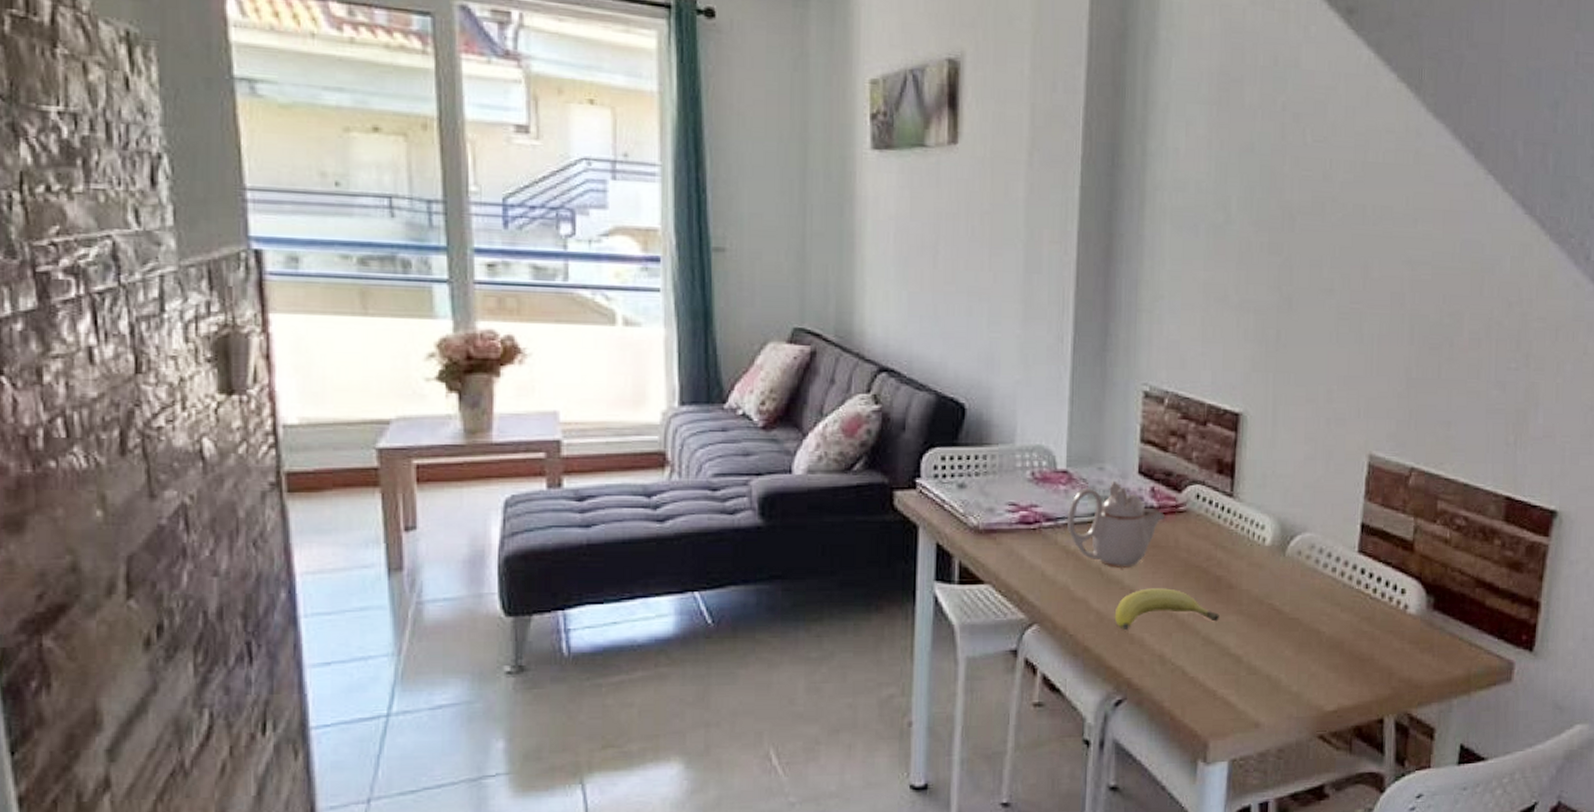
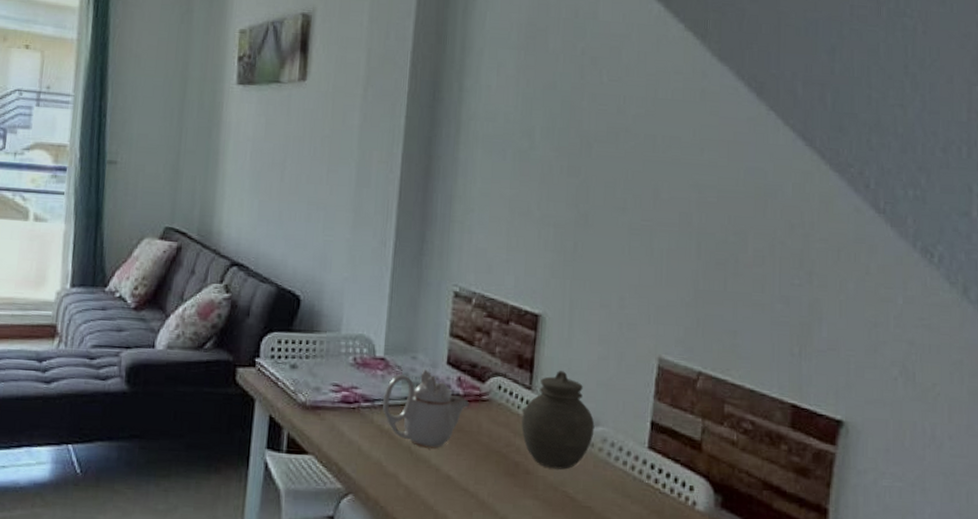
fruit: present [1114,588,1219,630] -> none [421,468,517,505]
jar: none [1223,474,1302,581] -> present [521,371,595,470]

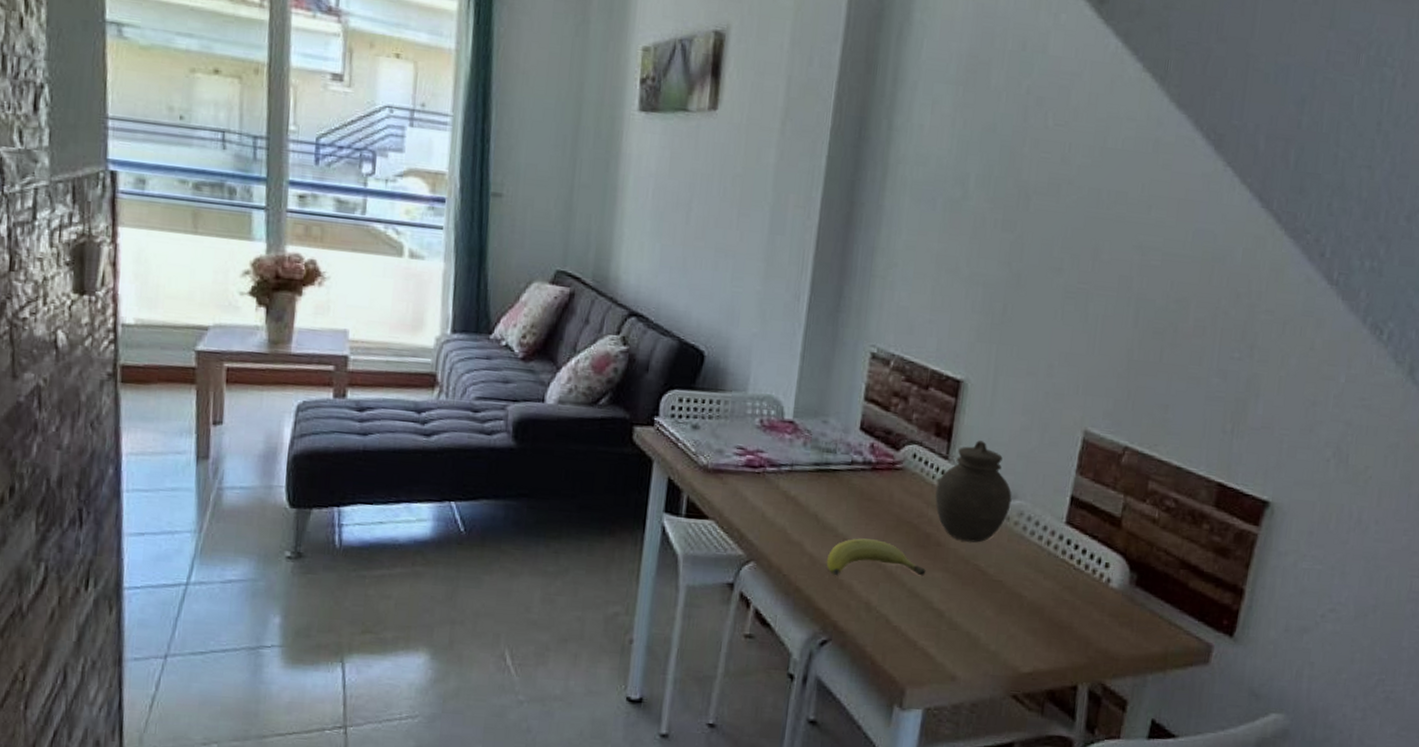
teapot: present [383,369,470,449] -> none [789,434,883,518]
fruit: none [421,468,517,505] -> present [826,538,926,576]

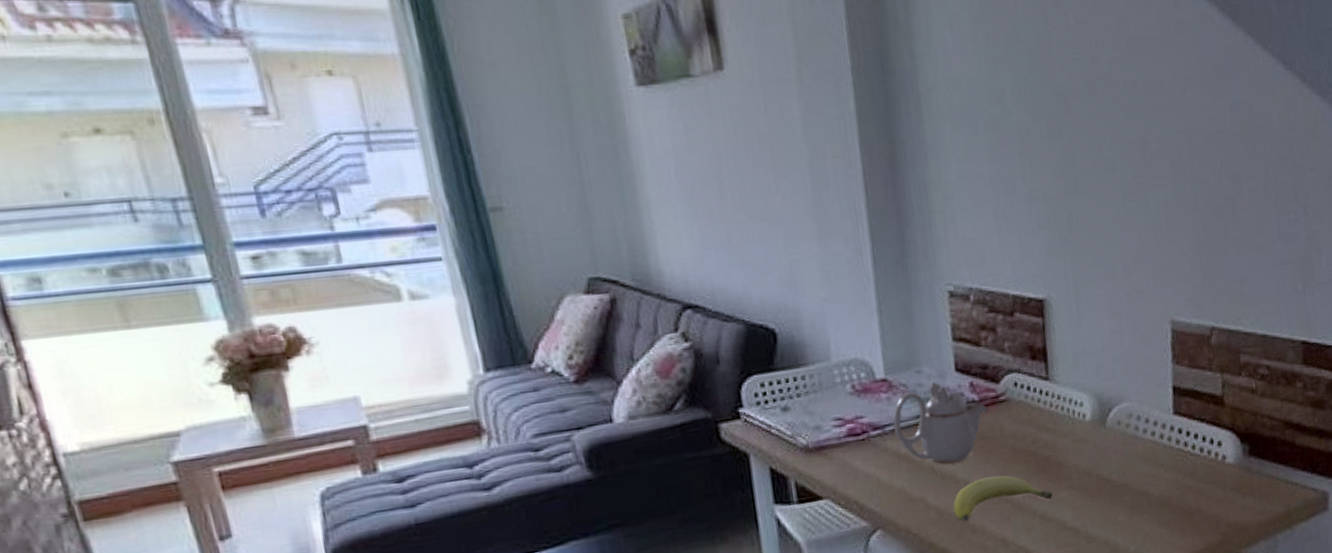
teapot: none [789,434,883,518] -> present [893,381,988,464]
jar: present [935,440,1012,543] -> none [1043,354,1119,456]

